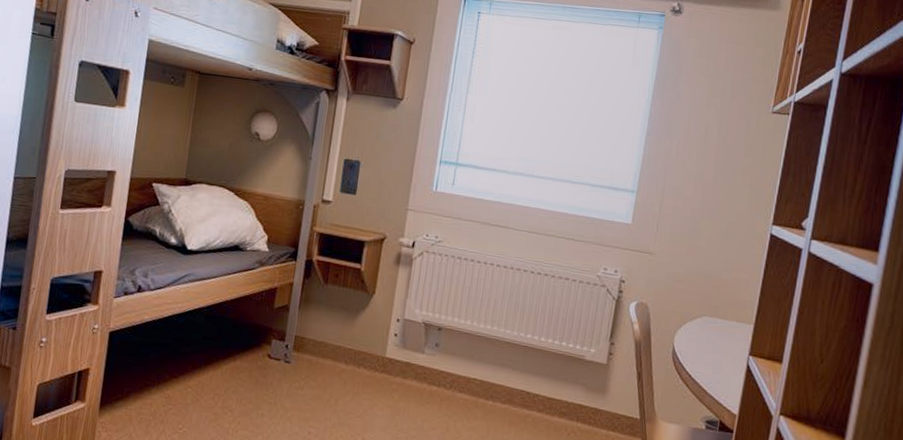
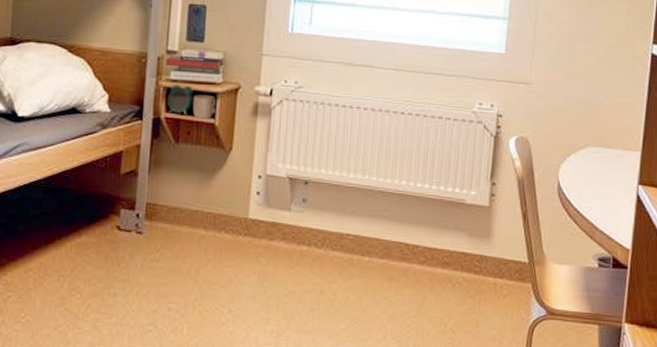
alarm clock: none [319,227,344,260] -> present [167,80,193,116]
books: none [320,199,374,234] -> present [165,48,225,85]
mug: none [341,241,364,265] -> present [192,95,218,119]

